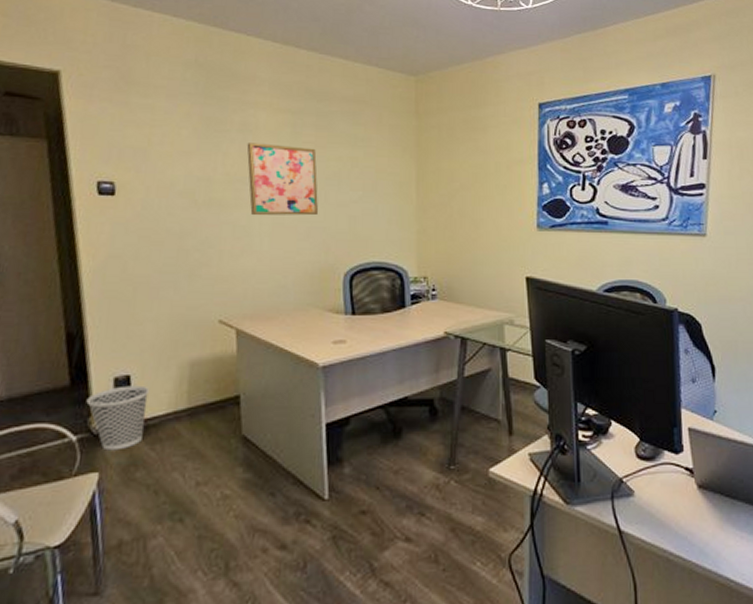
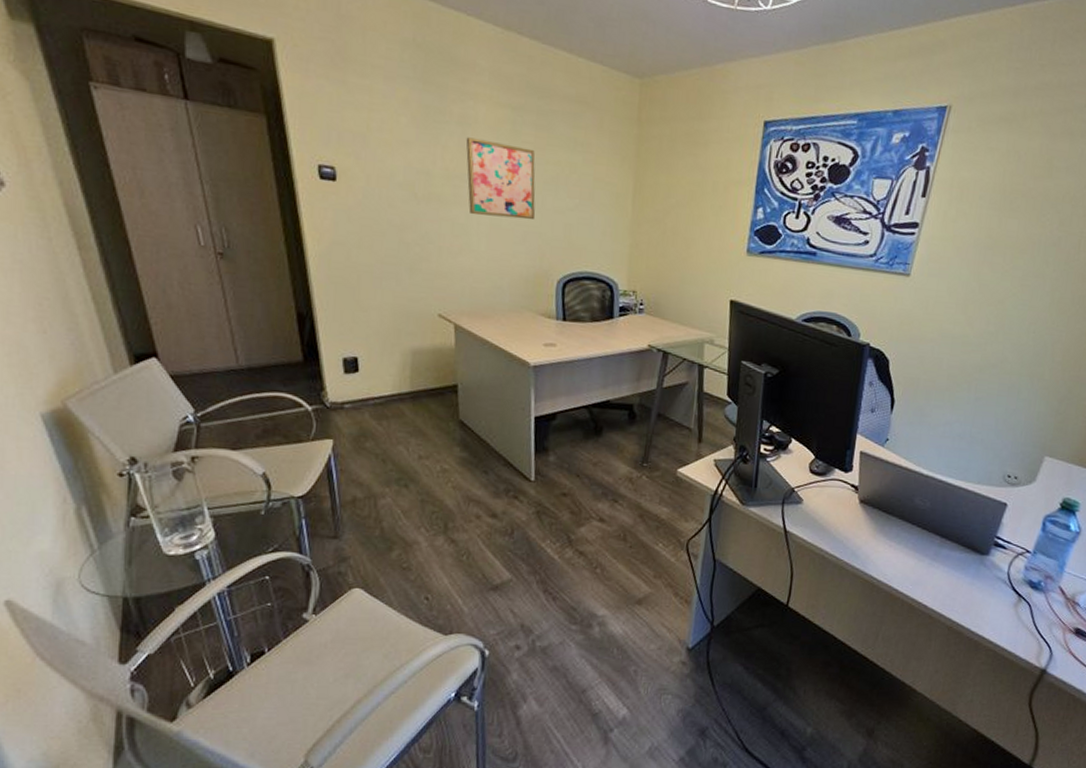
wastebasket: present [86,385,149,451] -> none [319,366,375,423]

